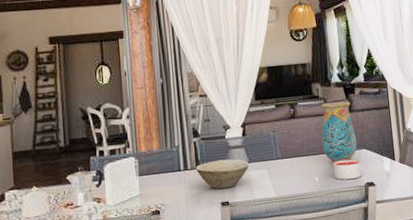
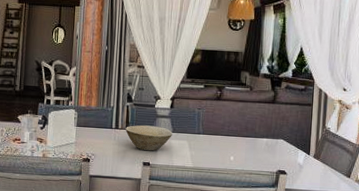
vase: present [321,101,357,164] -> none [242,91,276,147]
candle: present [333,159,362,180] -> none [249,145,276,164]

